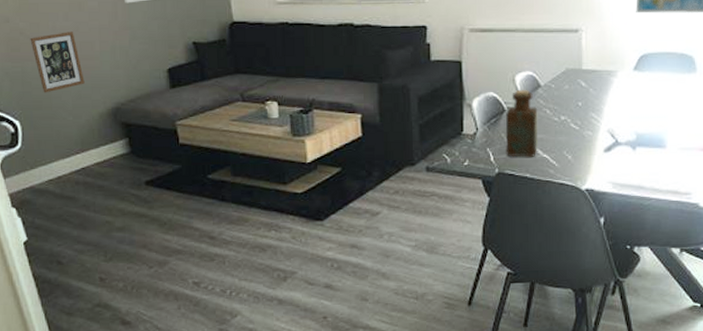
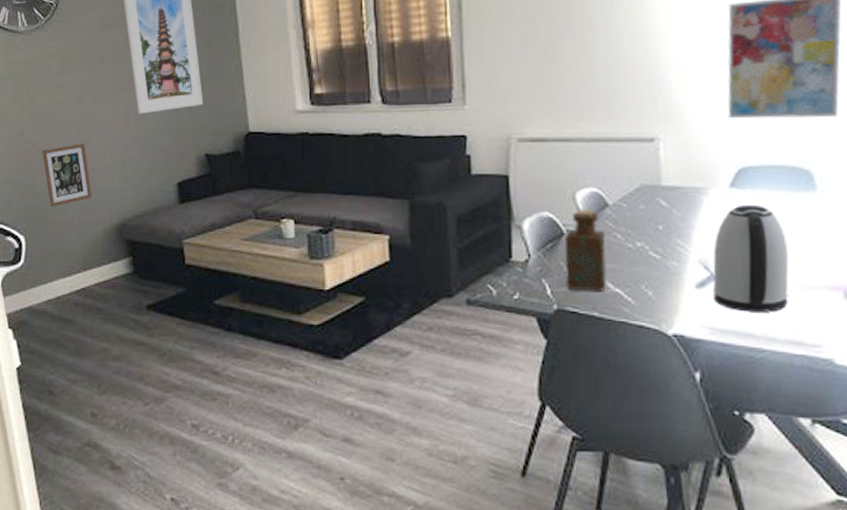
kettle: none [616,84,672,170] -> present [713,204,789,312]

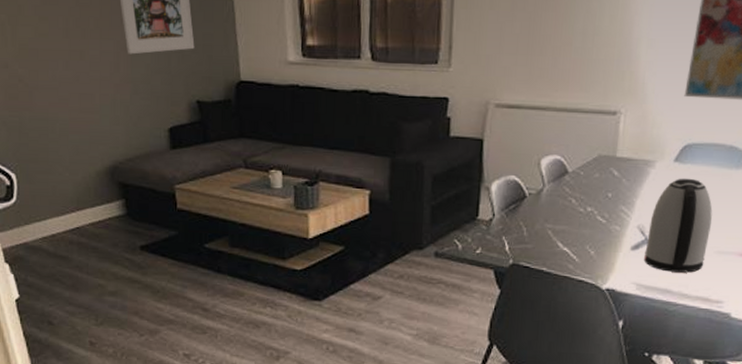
picture frame: present [42,143,92,207] -> none [29,81,83,146]
bottle: present [564,209,607,291] -> none [522,174,563,250]

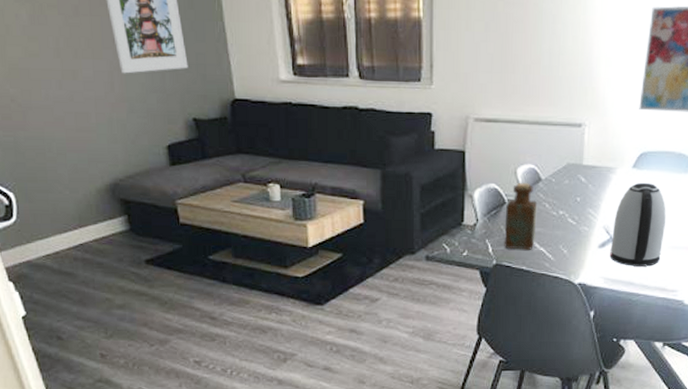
bottle: none [522,174,563,250] -> present [504,182,538,250]

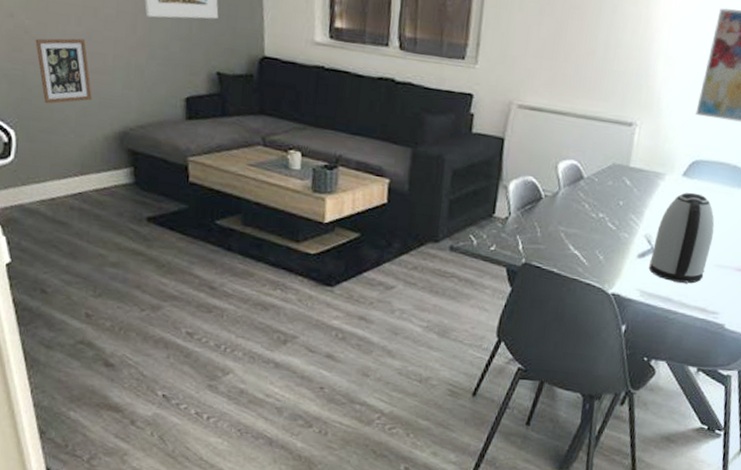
picture frame: none [22,101,81,165] -> present [35,38,92,104]
bottle: present [504,182,538,250] -> none [535,178,577,252]

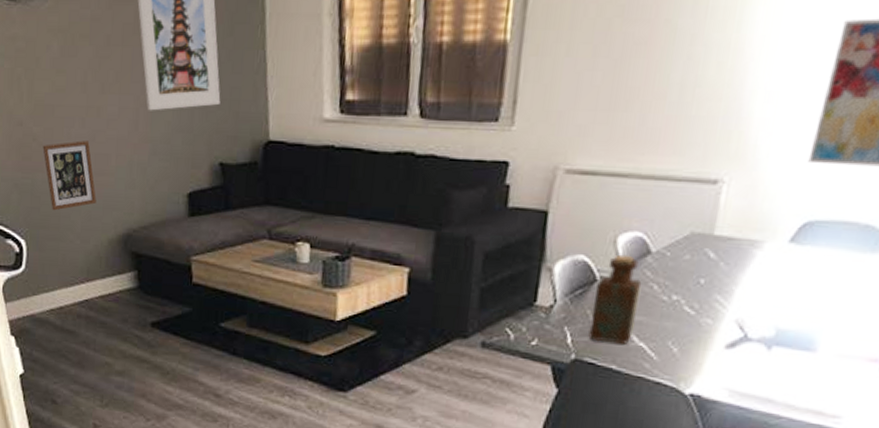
bottle: none [535,178,577,252] -> present [588,254,642,344]
kettle: present [649,192,715,283] -> none [740,262,836,379]

